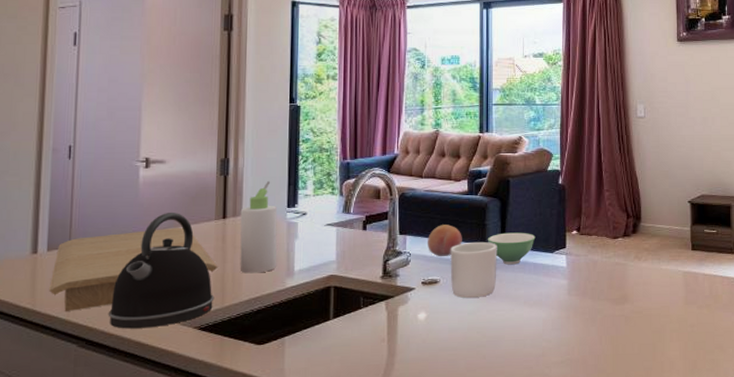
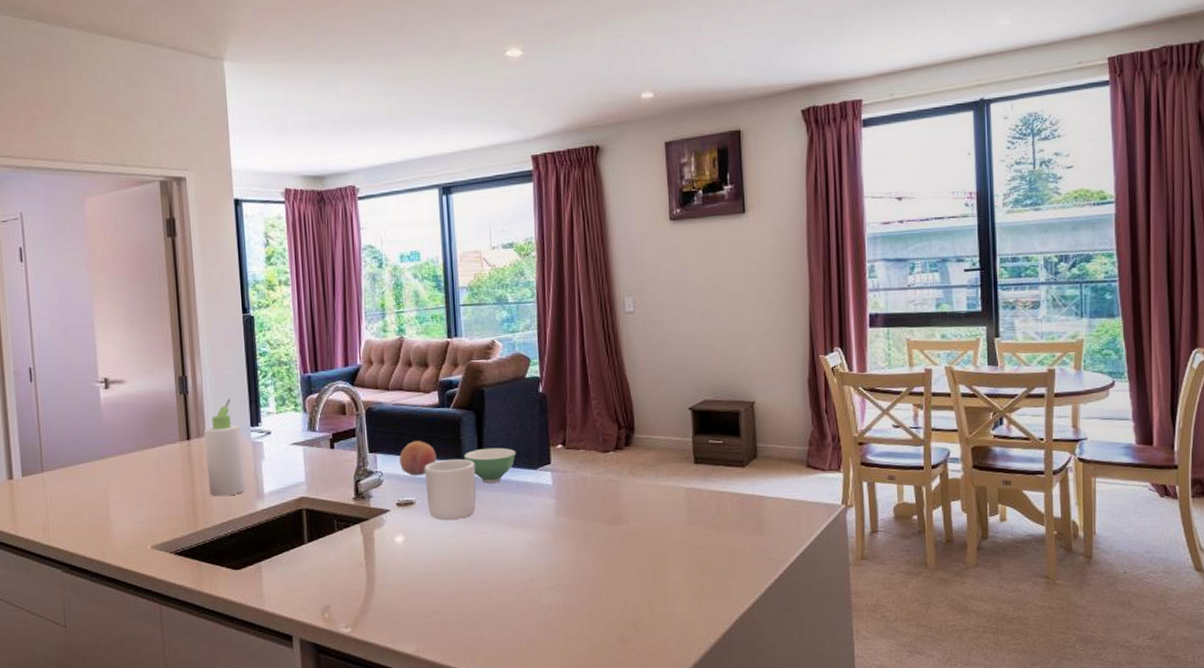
cutting board: present [49,227,218,311] -> none [28,450,188,537]
kettle: present [108,213,215,329] -> none [86,435,187,554]

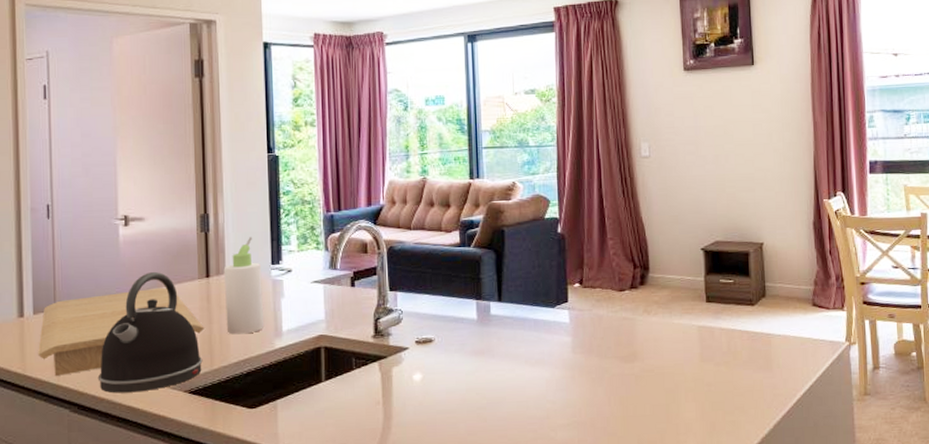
cutting board: none [28,450,188,537] -> present [38,287,205,376]
kettle: none [86,435,187,554] -> present [97,272,203,394]
fruit: present [398,441,437,477] -> none [419,279,456,315]
mug: present [424,458,476,520] -> none [444,296,495,357]
bowl: present [464,447,517,484] -> none [484,286,535,322]

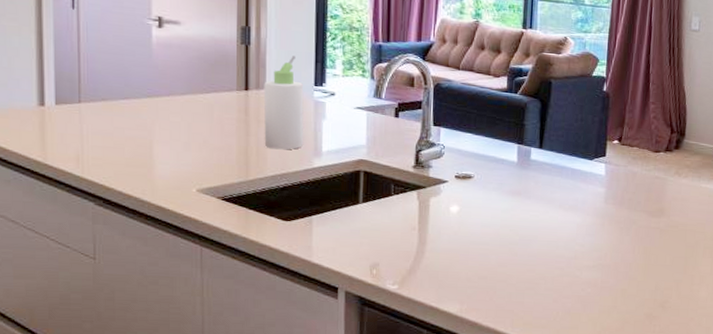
cutting board: present [38,287,205,376] -> none [60,94,241,169]
kettle: present [97,272,203,394] -> none [125,78,238,194]

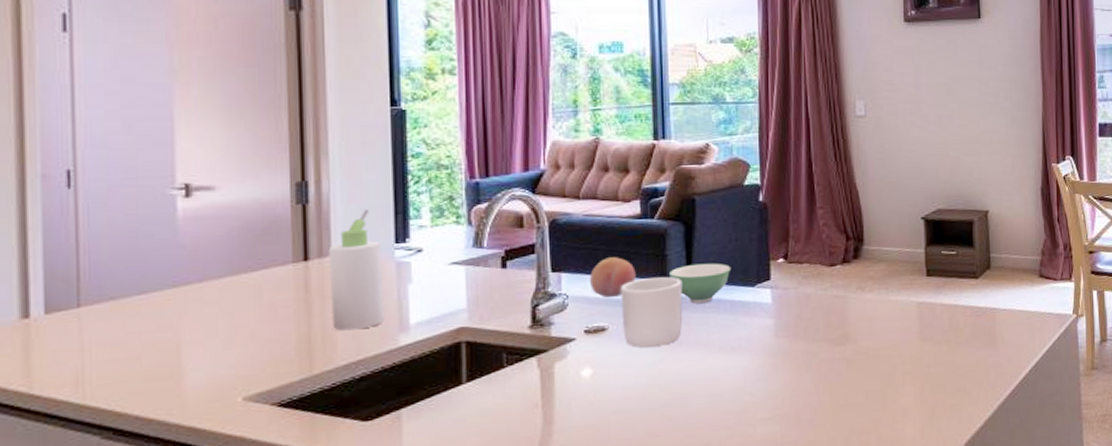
fruit: none [462,120,499,153] -> present [589,257,636,299]
mug: none [485,141,535,197] -> present [620,276,683,348]
bowl: none [526,135,575,168] -> present [670,263,731,304]

